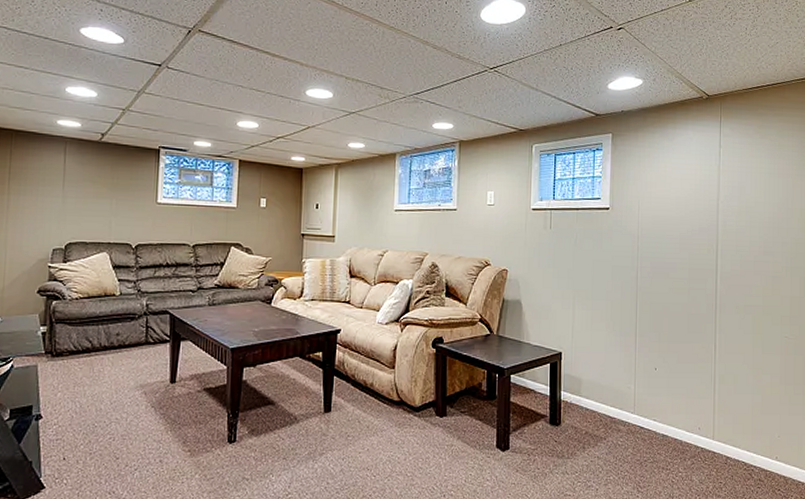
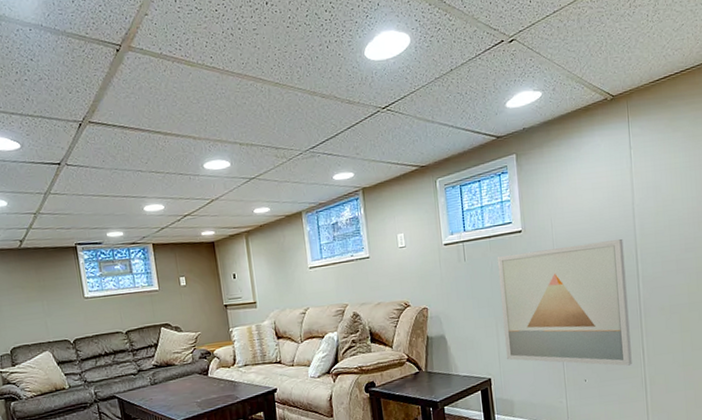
wall art: none [579,229,705,360] -> present [497,238,632,366]

